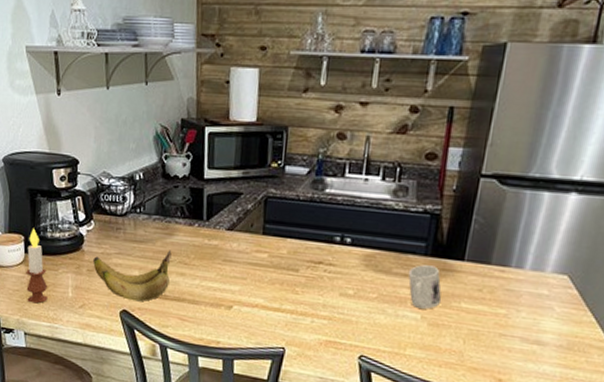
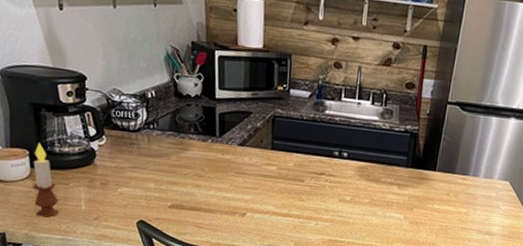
banana: present [93,250,172,302] -> none [107,164,187,212]
mug: present [408,264,442,309] -> none [393,174,420,211]

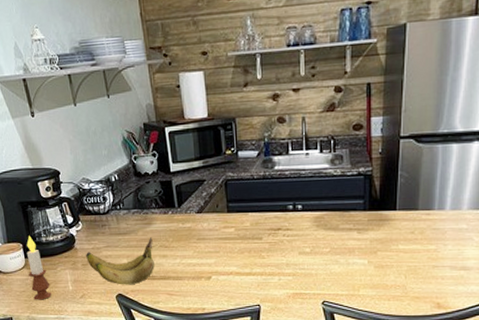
banana: none [107,164,187,212] -> present [86,237,155,285]

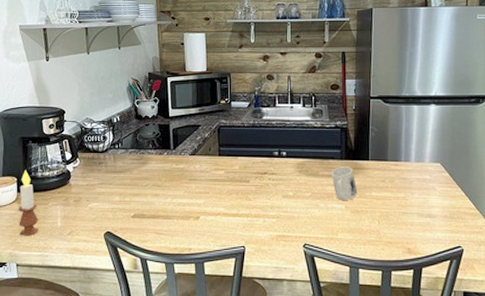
banana: present [86,237,155,285] -> none [79,176,146,223]
mug: none [352,218,383,255] -> present [331,167,358,200]

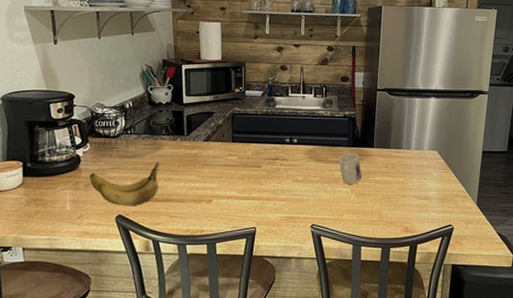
candle: present [18,170,39,236] -> none [24,154,47,220]
banana: none [79,176,146,223] -> present [90,161,159,207]

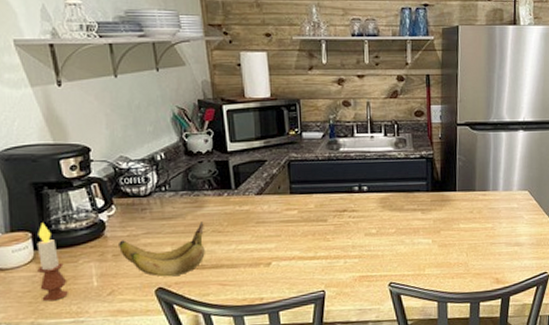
candle: none [24,154,47,220] -> present [36,222,68,302]
mug: present [338,153,363,184] -> none [416,199,445,234]

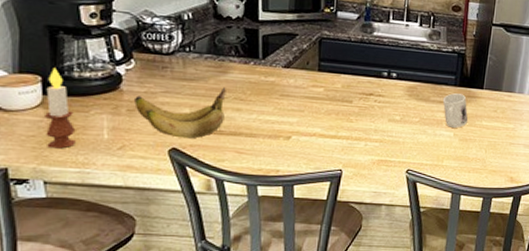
mug: none [416,199,445,234] -> present [442,93,469,128]

